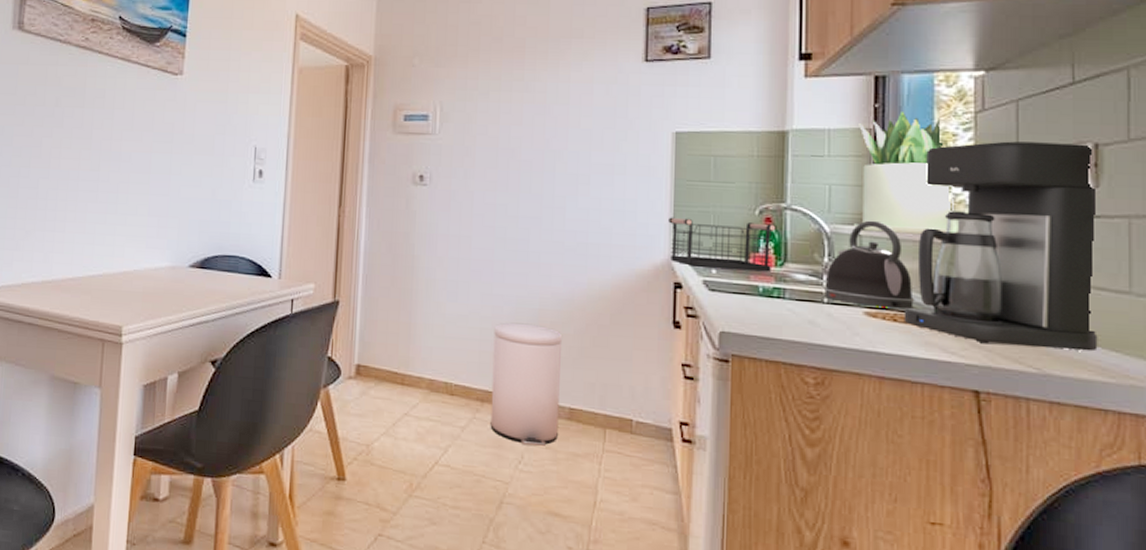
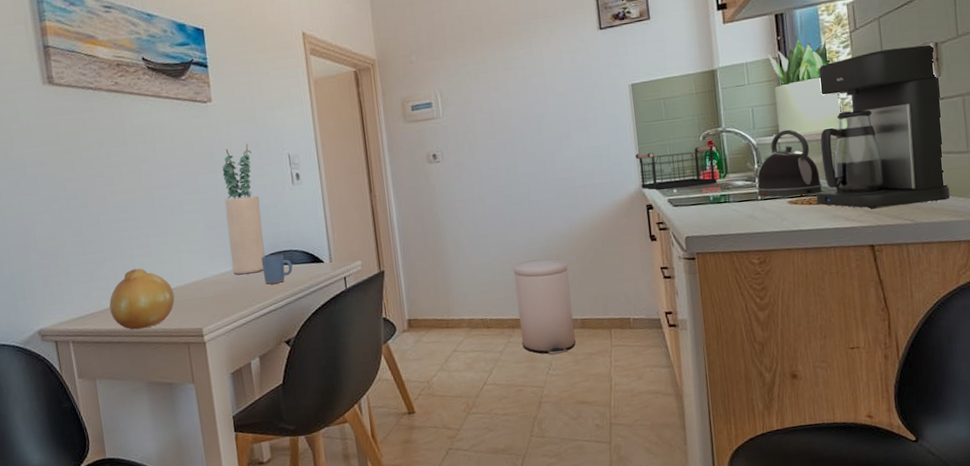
fruit: none [27,245,100,314] -> present [109,268,175,330]
vase: none [167,127,215,275] -> present [222,143,265,275]
mug: none [201,257,236,292] -> present [261,254,293,285]

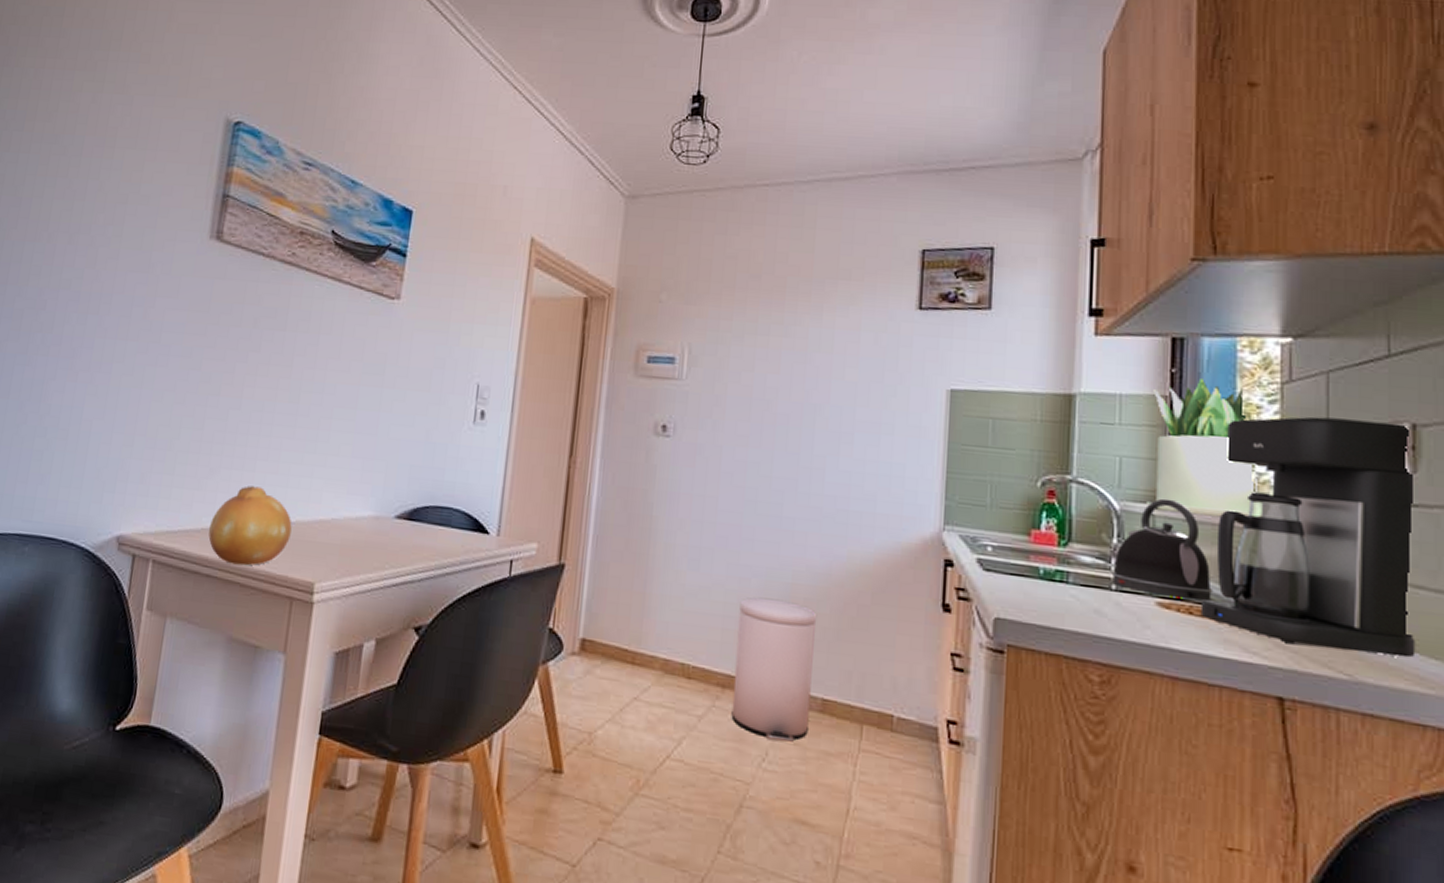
vase: present [222,143,265,275] -> none [370,359,433,527]
mug: present [261,254,293,285] -> none [408,507,448,548]
dish rack: present [635,145,717,190] -> none [940,485,1060,553]

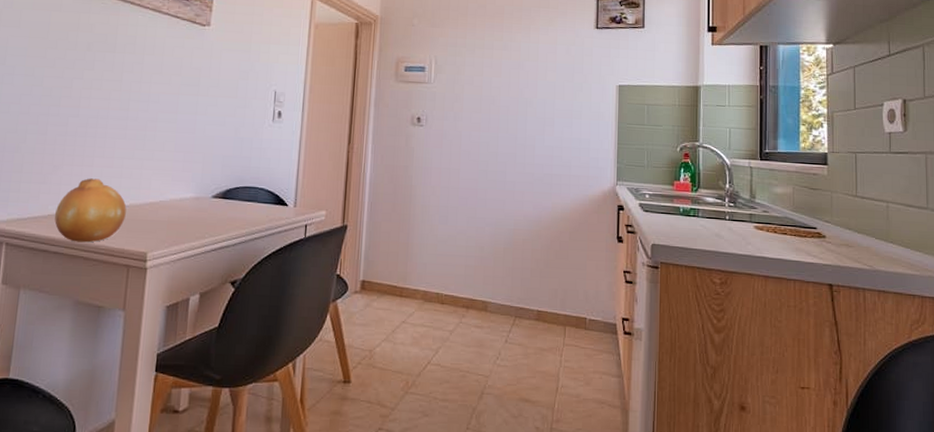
pedal bin: present [731,597,817,744] -> none [474,240,532,345]
kettle: present [1111,498,1214,601] -> none [725,155,789,223]
planter: present [1145,379,1257,518] -> none [746,73,814,167]
coffee maker: present [1200,416,1416,658] -> none [781,96,908,252]

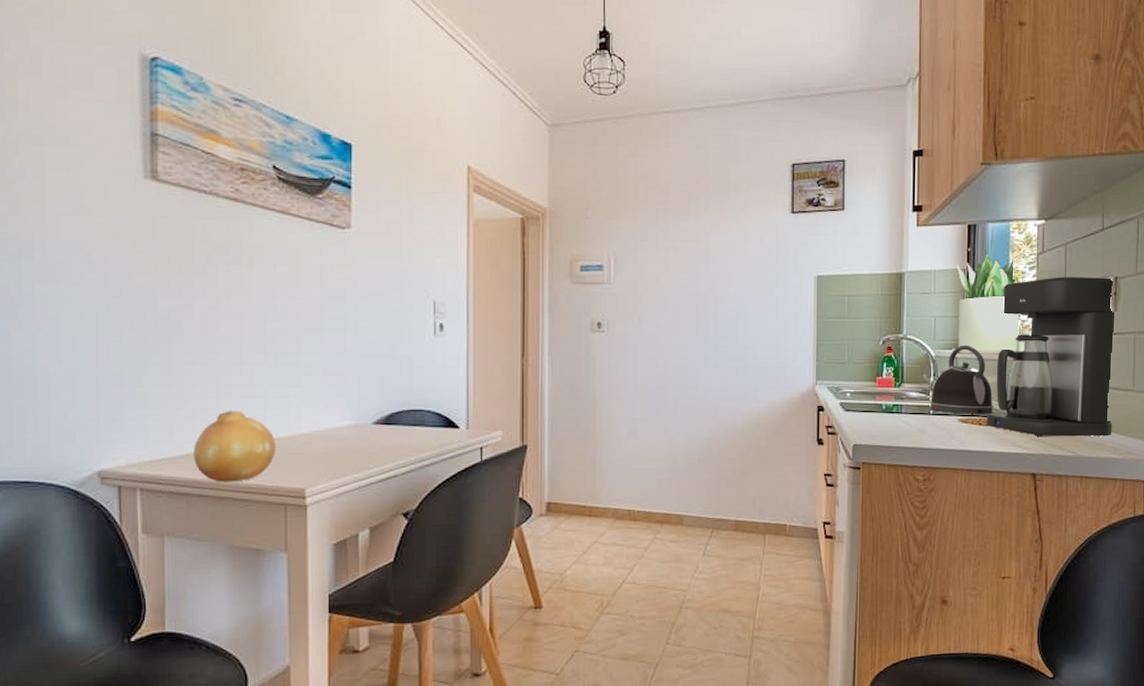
kettle: none [725,155,789,223] -> present [929,345,994,415]
planter: none [746,73,814,167] -> present [951,255,1022,355]
coffee maker: none [781,96,908,252] -> present [986,277,1116,437]

